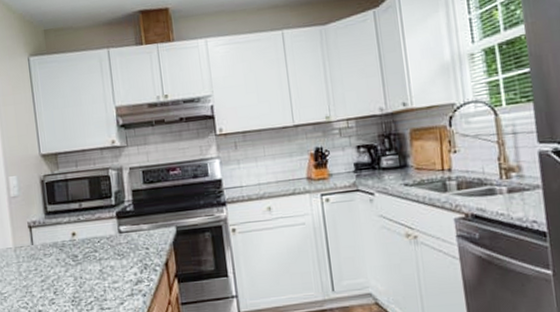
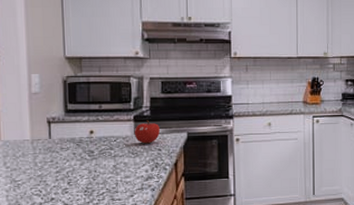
fruit: none [118,215,146,243] -> present [134,120,160,144]

